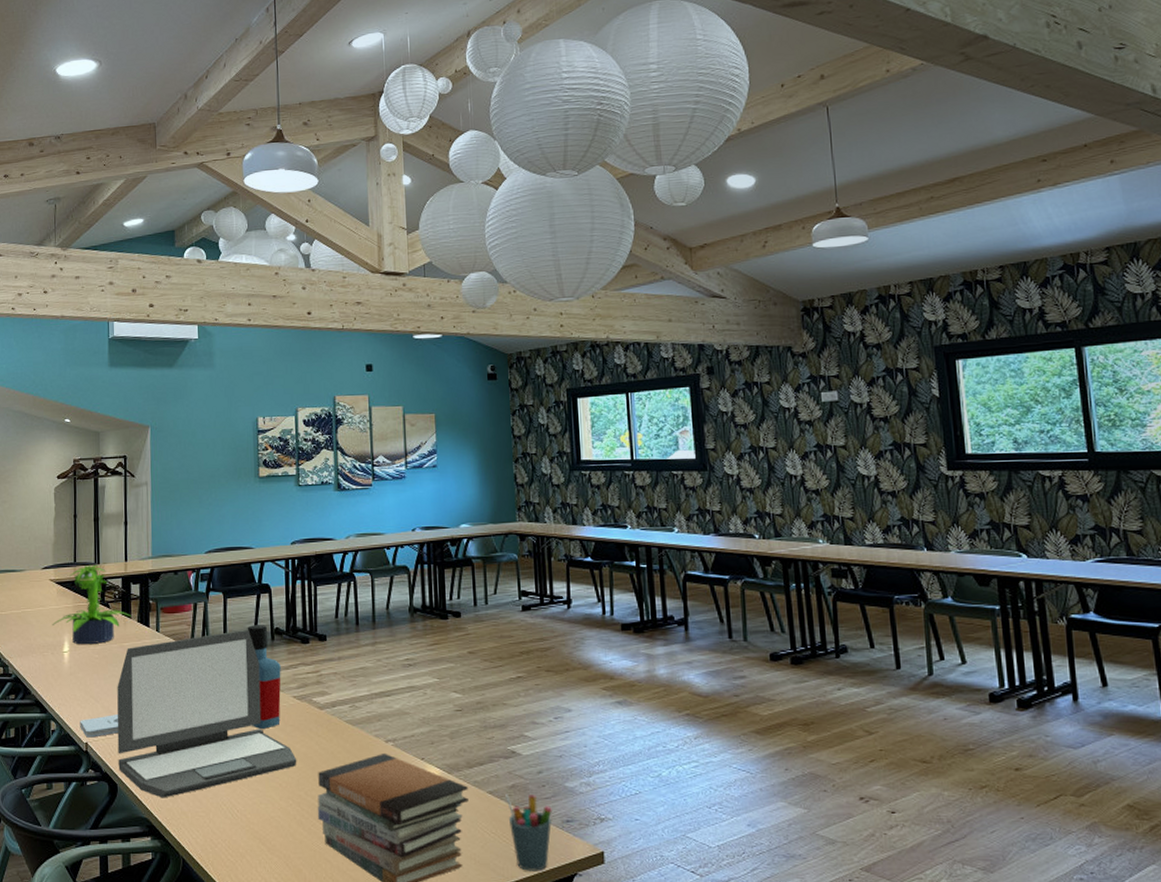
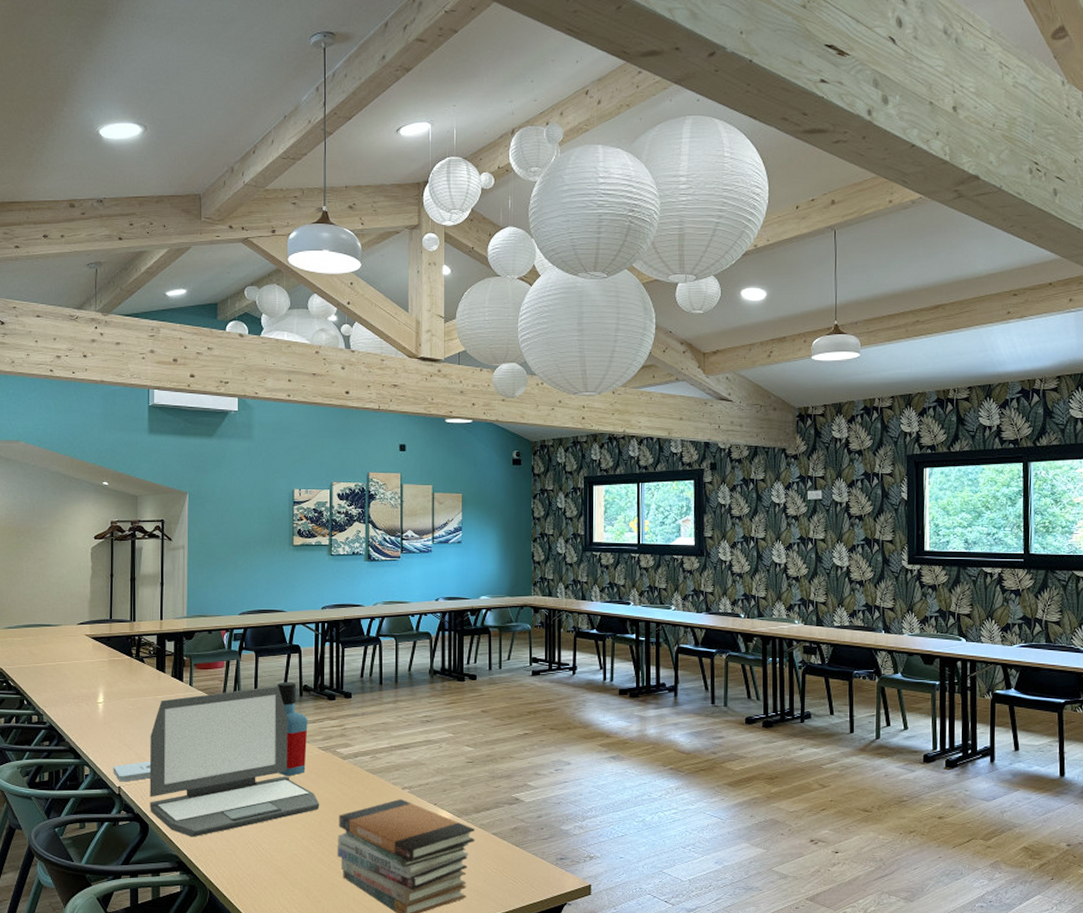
potted plant: present [52,564,132,645] -> none [87,621,166,697]
pen holder: present [505,793,552,871] -> none [508,835,548,901]

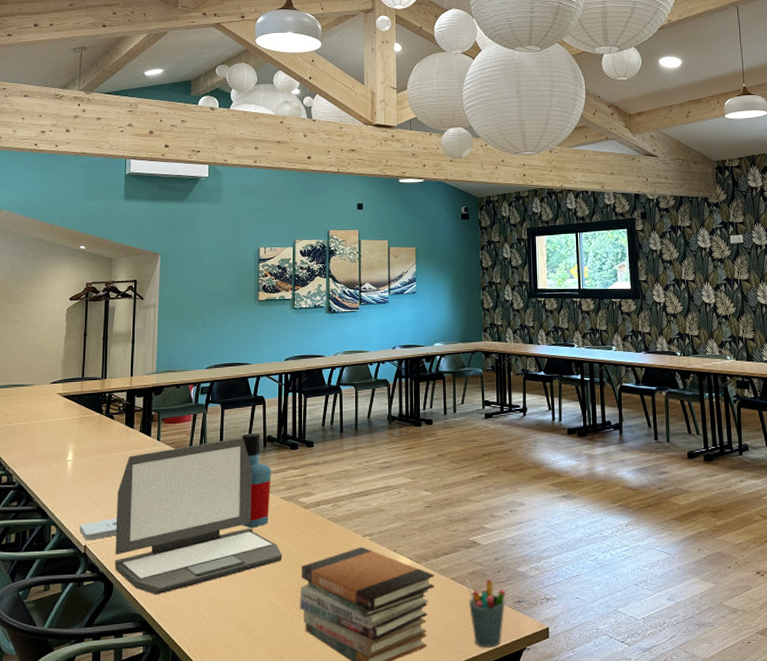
pen holder: none [508,835,548,901] -> present [466,579,506,648]

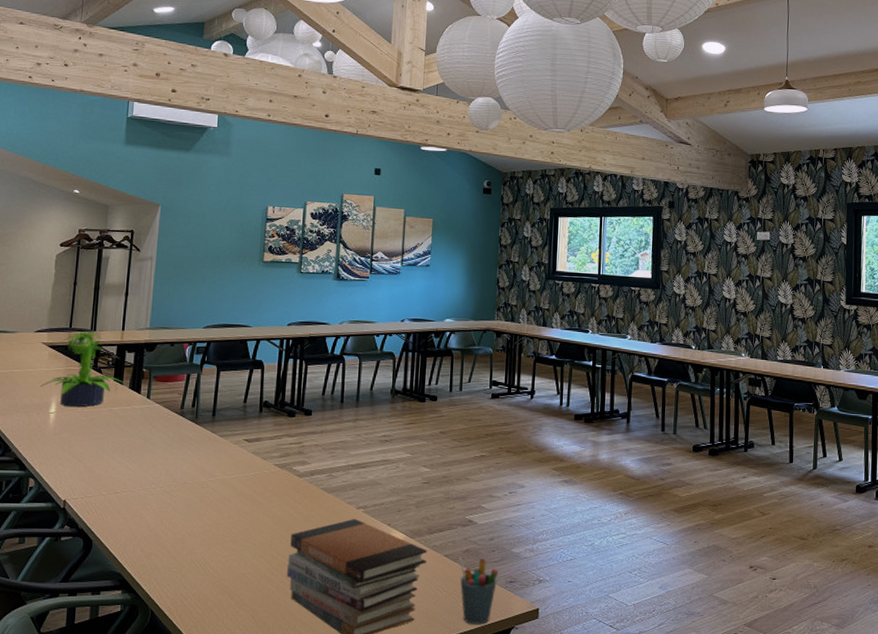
potted plant: none [57,379,134,454] -> present [40,331,123,407]
notepad: present [79,518,117,541] -> none [59,474,100,496]
laptop: present [115,437,283,595] -> none [95,401,273,555]
bottle: present [242,433,271,528] -> none [232,397,266,493]

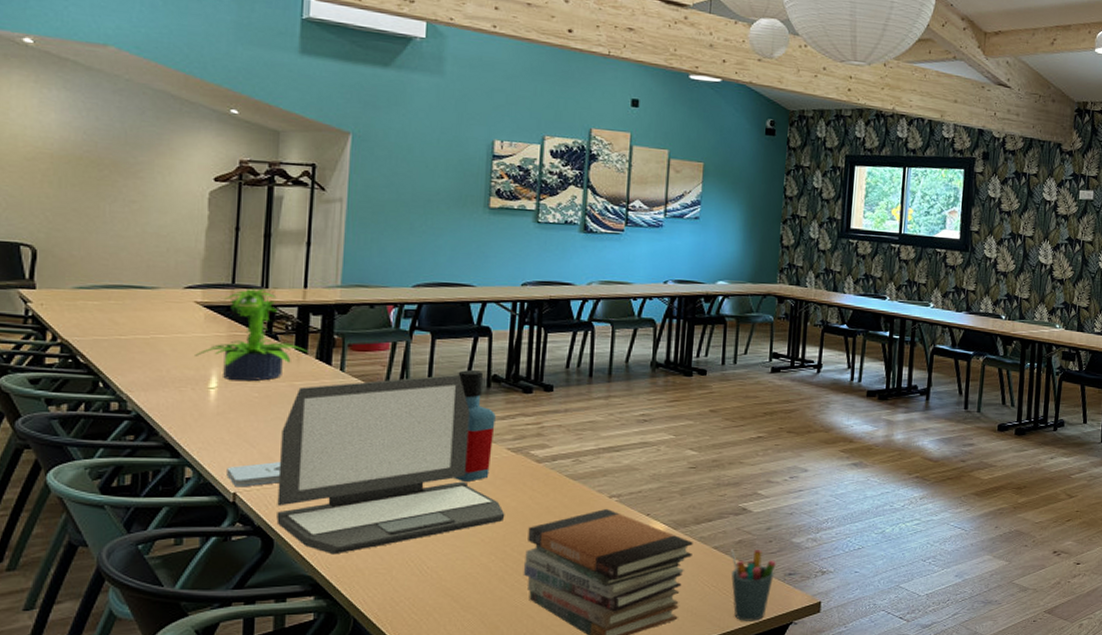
notepad: none [59,474,100,496] -> present [226,462,280,487]
laptop: none [95,401,273,555] -> present [276,374,505,555]
bottle: none [232,397,266,493] -> present [454,370,496,481]

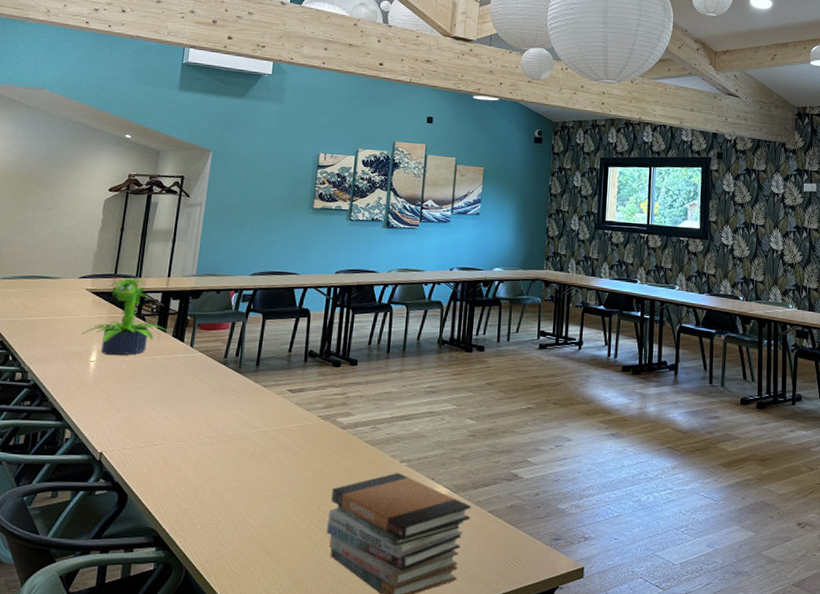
notepad: present [226,462,280,487] -> none [96,425,138,448]
laptop: present [276,374,505,555] -> none [131,350,314,510]
bottle: present [454,370,496,481] -> none [274,346,310,445]
pen holder: present [731,548,776,621] -> none [503,513,544,584]

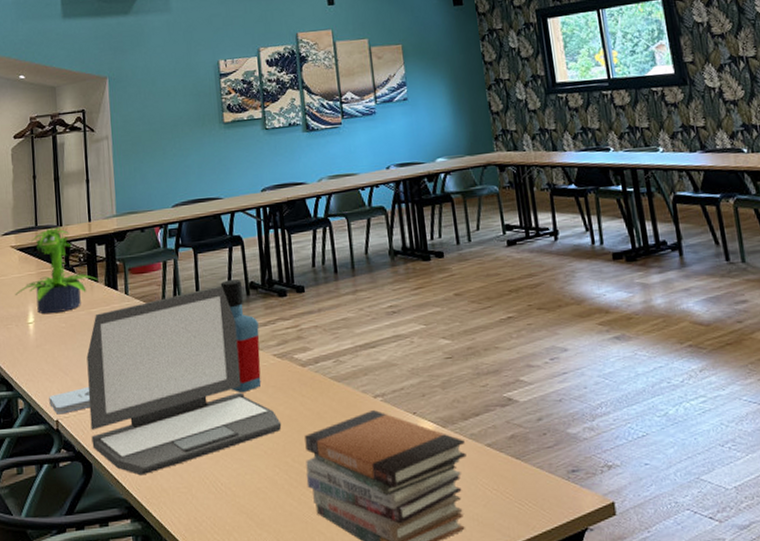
notepad: none [96,425,138,448] -> present [49,387,90,415]
laptop: none [131,350,314,510] -> present [86,285,282,476]
bottle: none [274,346,310,445] -> present [220,279,262,392]

